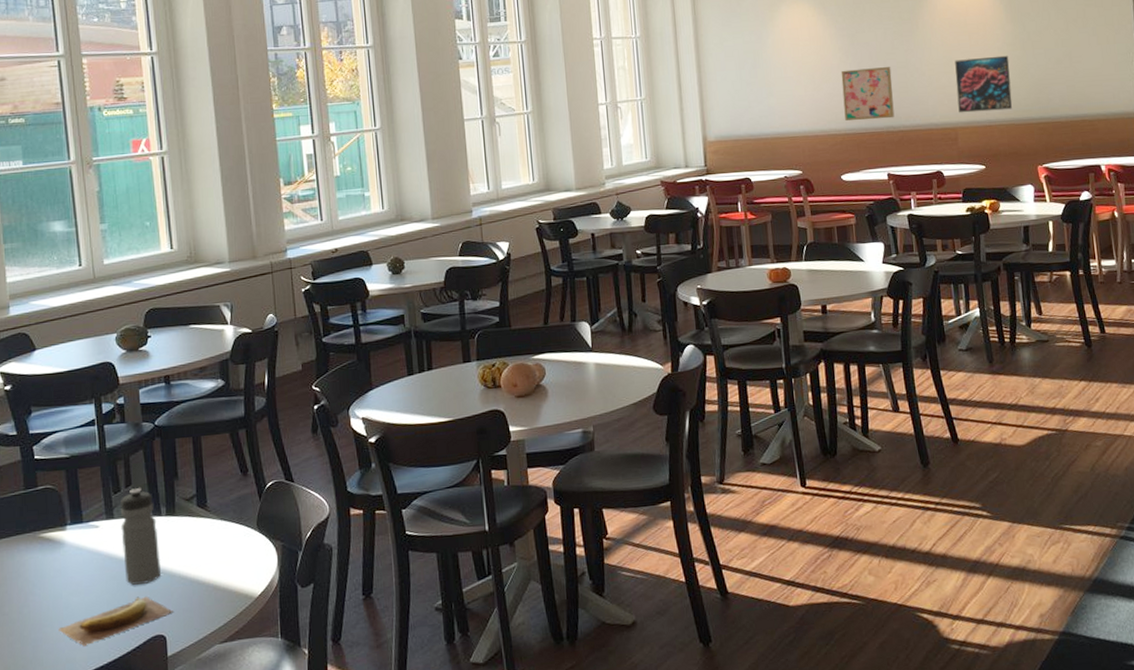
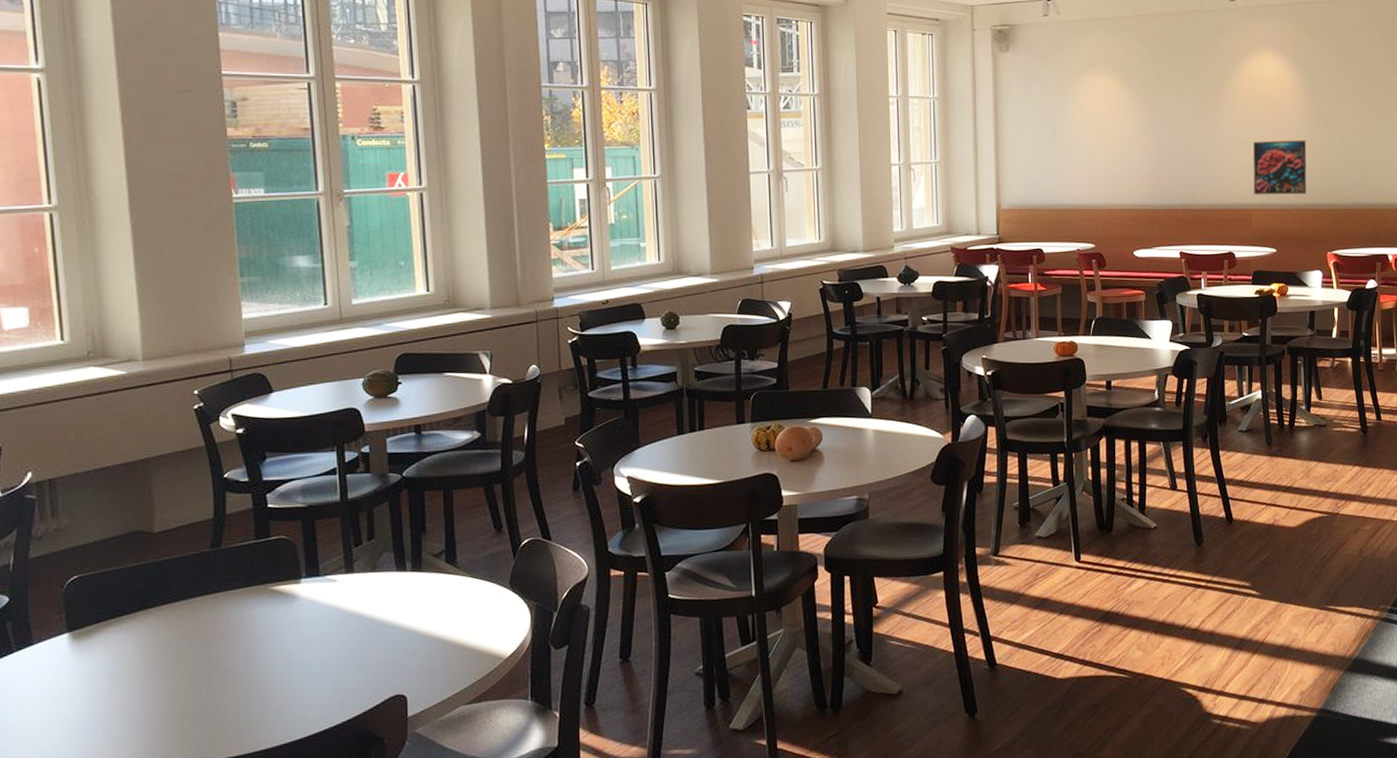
banana: present [58,596,173,647] -> none [289,654,416,705]
water bottle: present [120,488,162,585] -> none [361,541,405,642]
wall art: present [841,67,895,121] -> none [1139,144,1191,197]

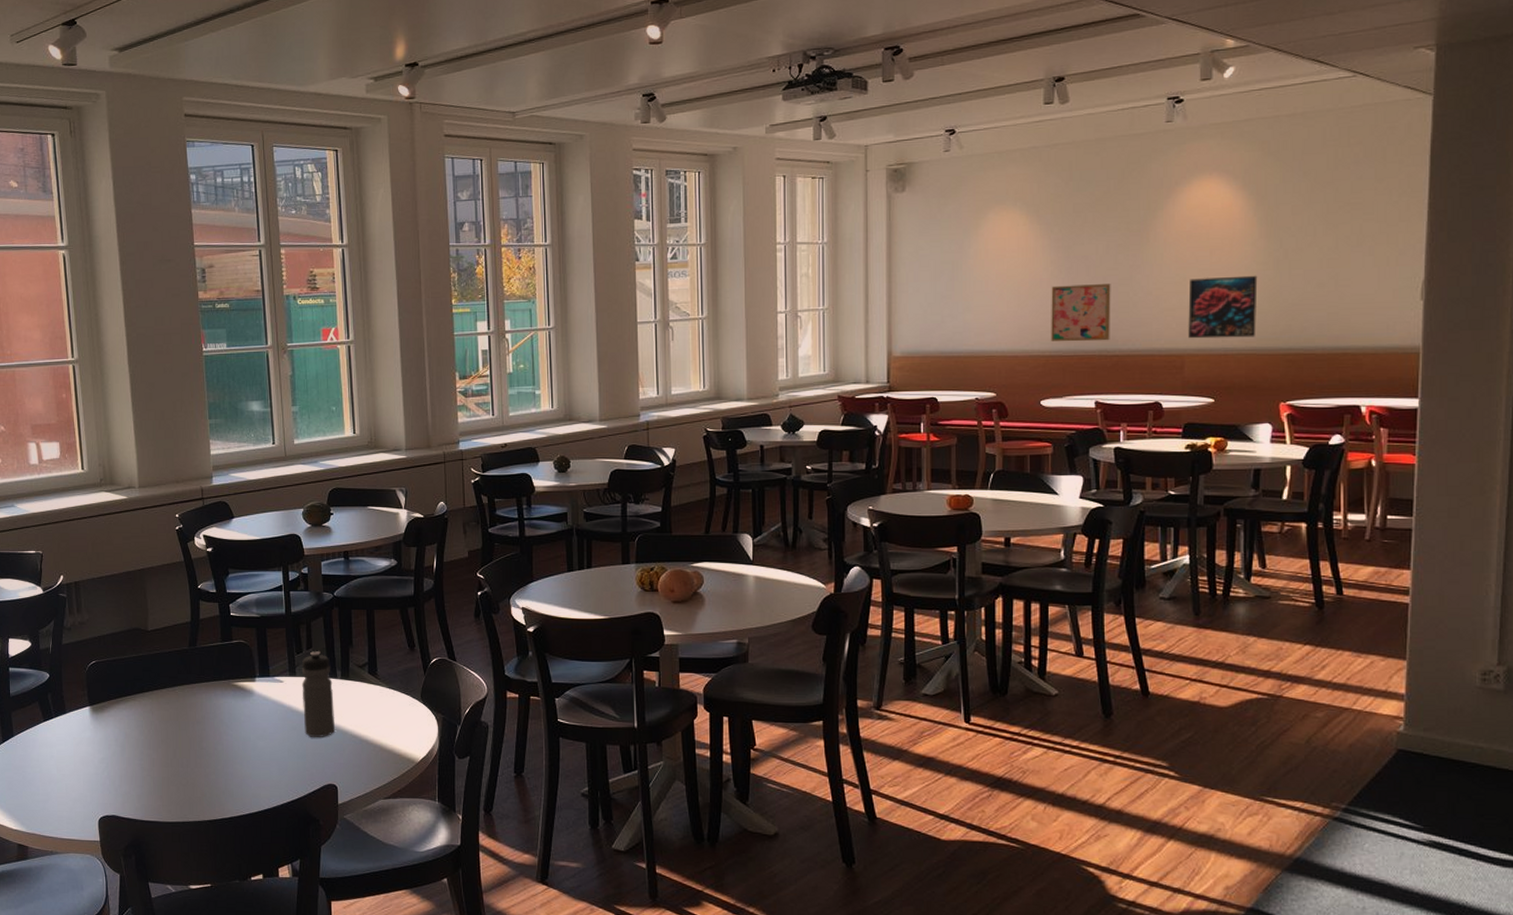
water bottle: none [361,541,405,642] -> present [301,651,336,737]
wall art: none [1139,144,1191,197] -> present [1051,284,1111,342]

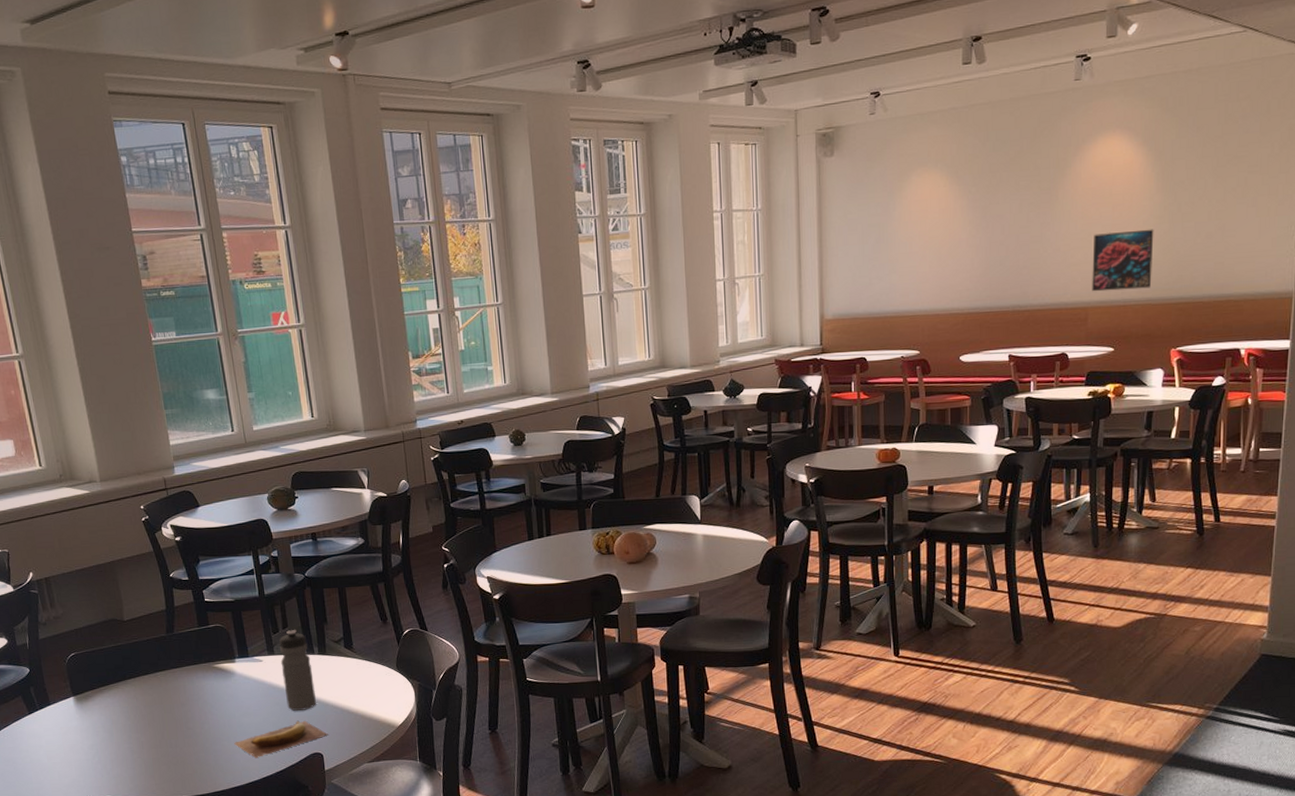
banana: none [247,748,344,786] -> present [234,720,328,759]
wall art: present [1051,284,1111,342] -> none [969,241,1024,299]

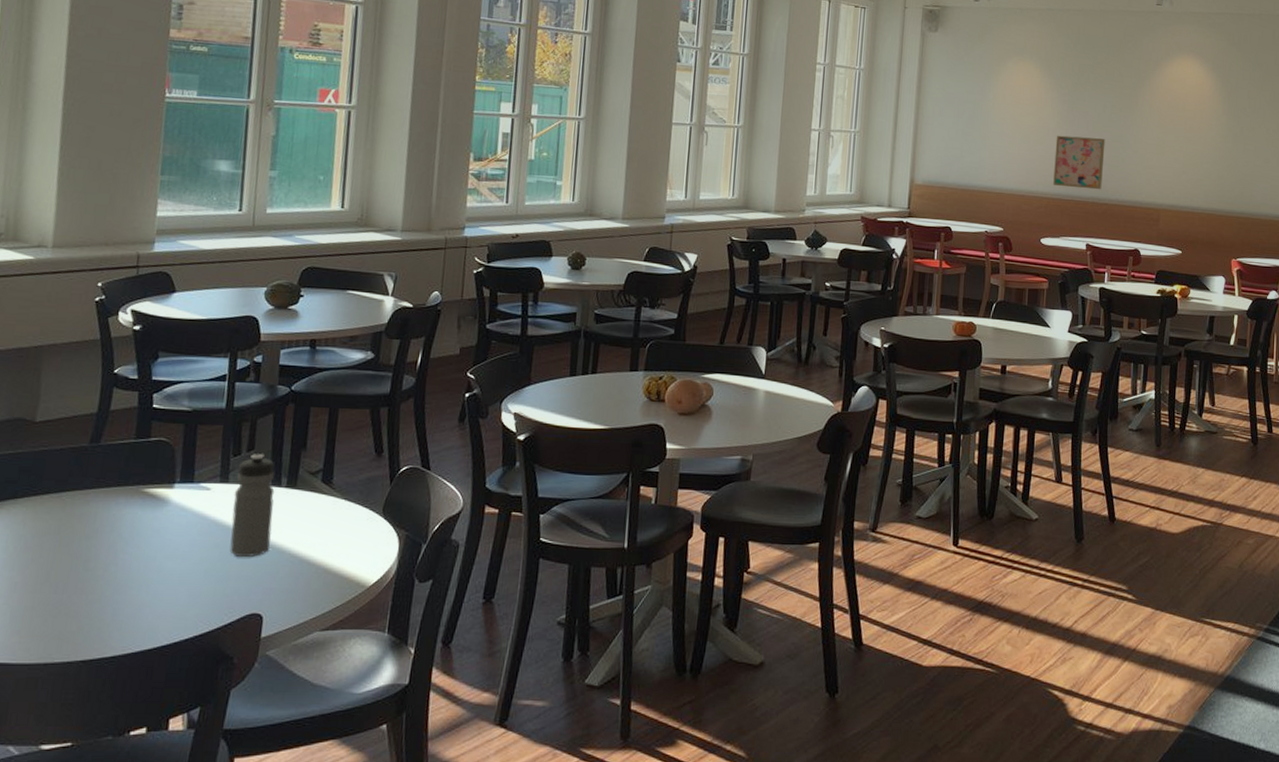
banana: present [234,720,328,759] -> none [145,569,276,616]
wall art: none [969,241,1024,299] -> present [1053,135,1106,190]
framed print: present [1092,229,1154,292] -> none [1164,143,1220,200]

